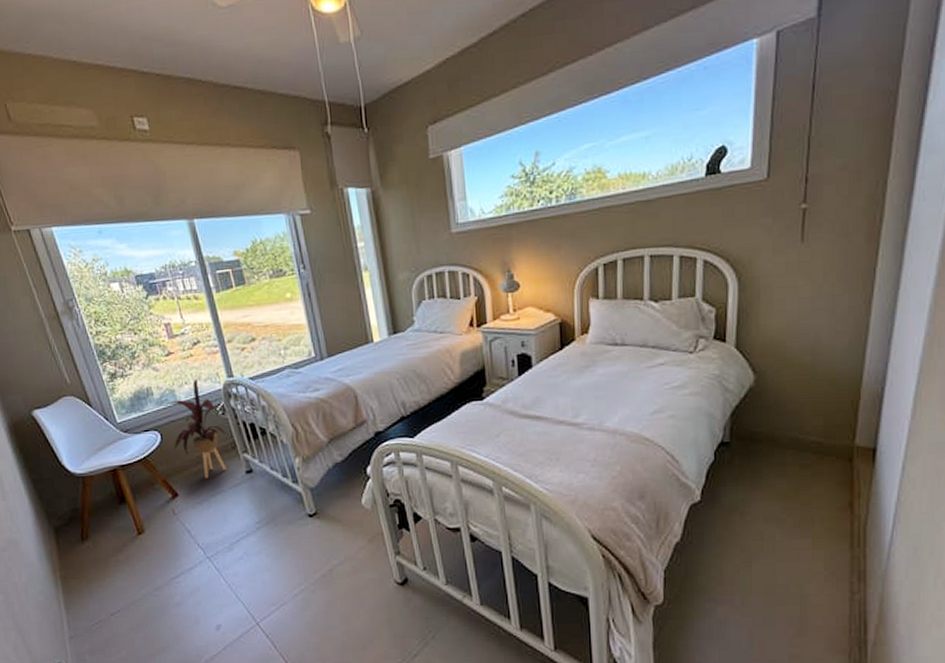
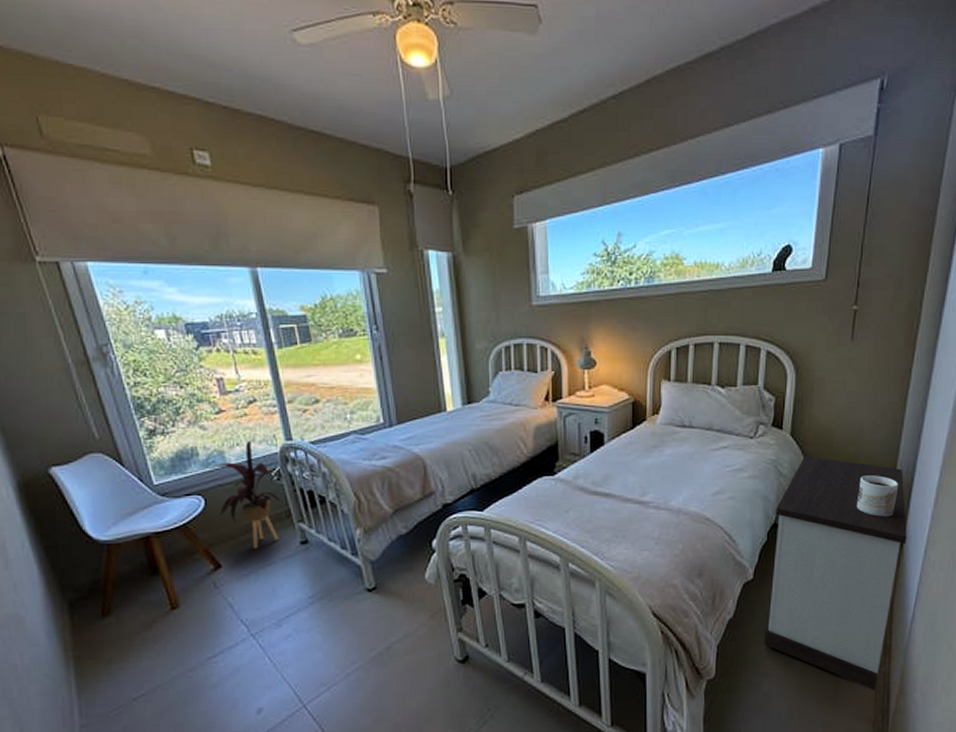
nightstand: none [716,368,879,620] -> present [764,455,907,691]
mug: none [816,386,867,431] -> present [856,475,899,517]

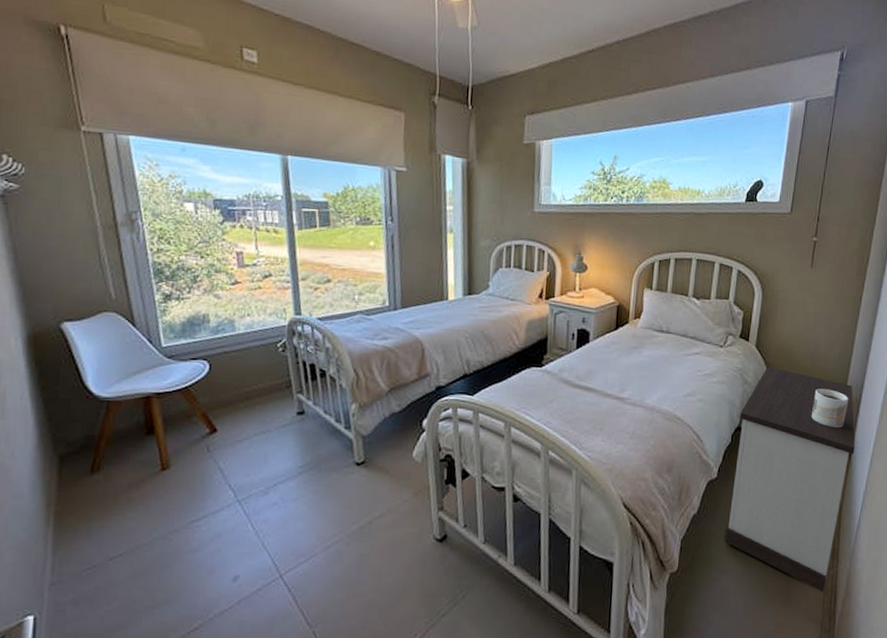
house plant: present [209,440,280,549] -> none [218,311,283,416]

